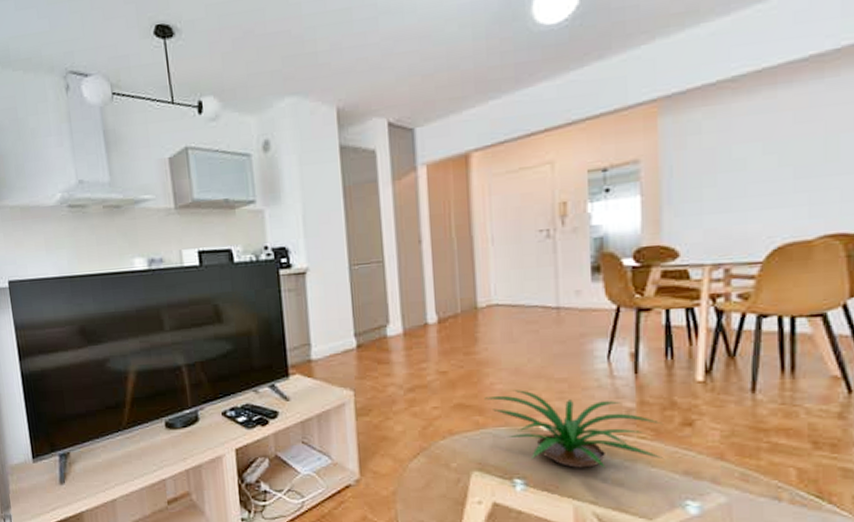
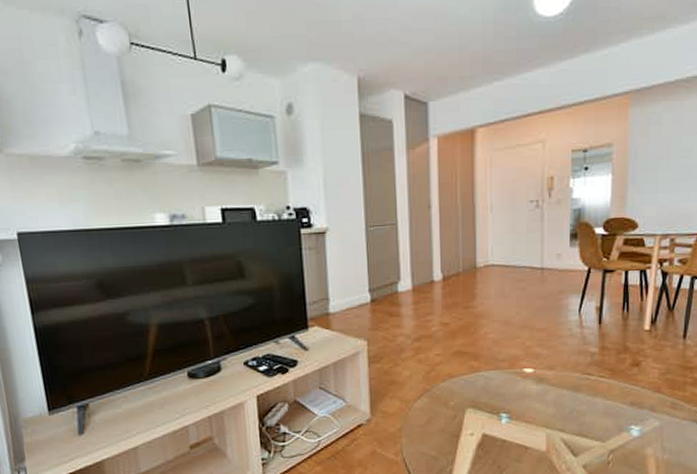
plant: present [484,390,665,469] -> none [479,338,617,403]

